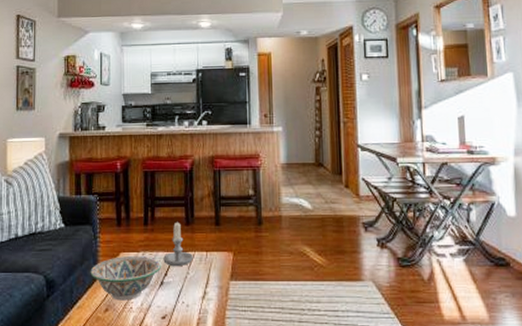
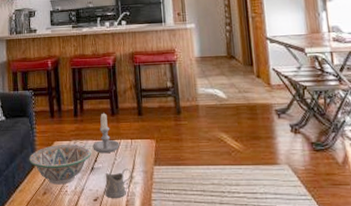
tea glass holder: none [174,283,206,316] -> present [105,168,132,198]

